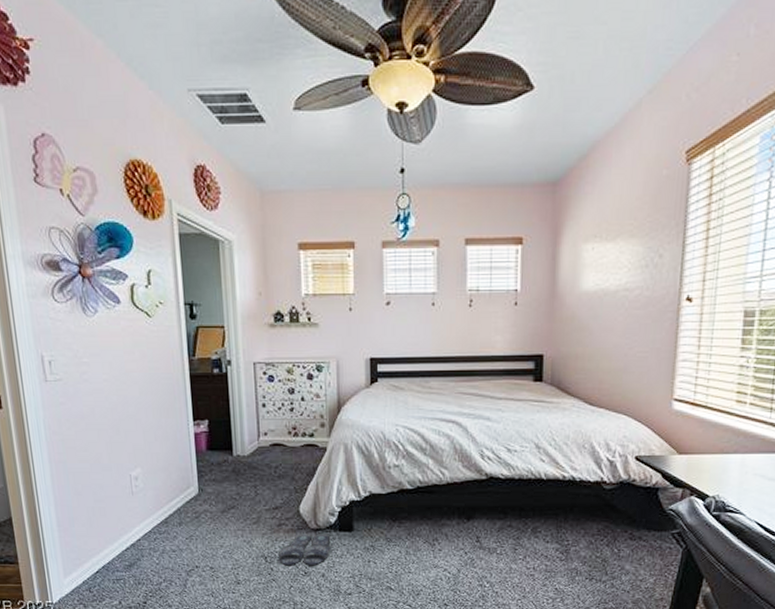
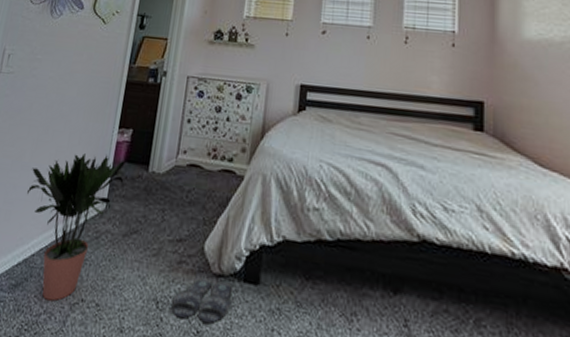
potted plant: none [114,445,211,572] -> present [27,153,127,301]

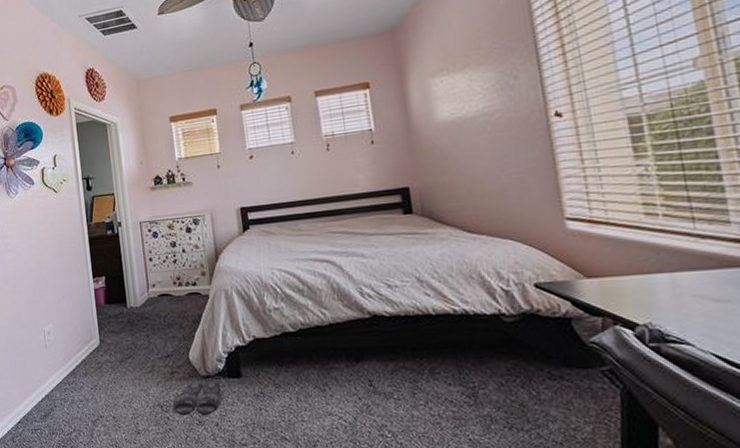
potted plant: present [27,153,127,301] -> none [31,301,109,422]

